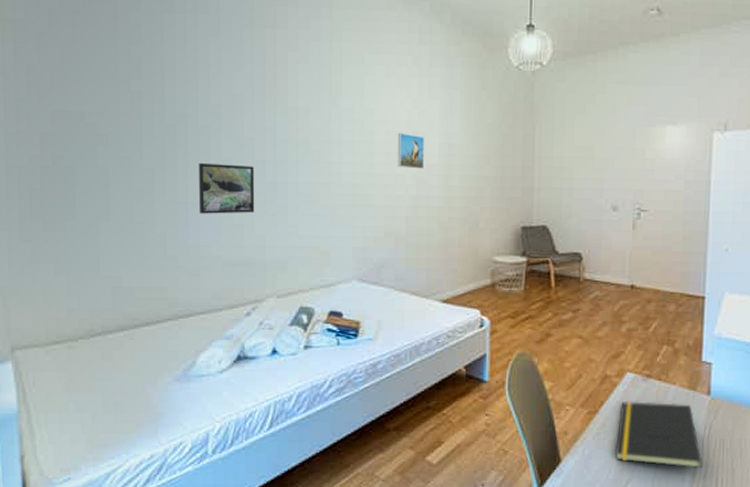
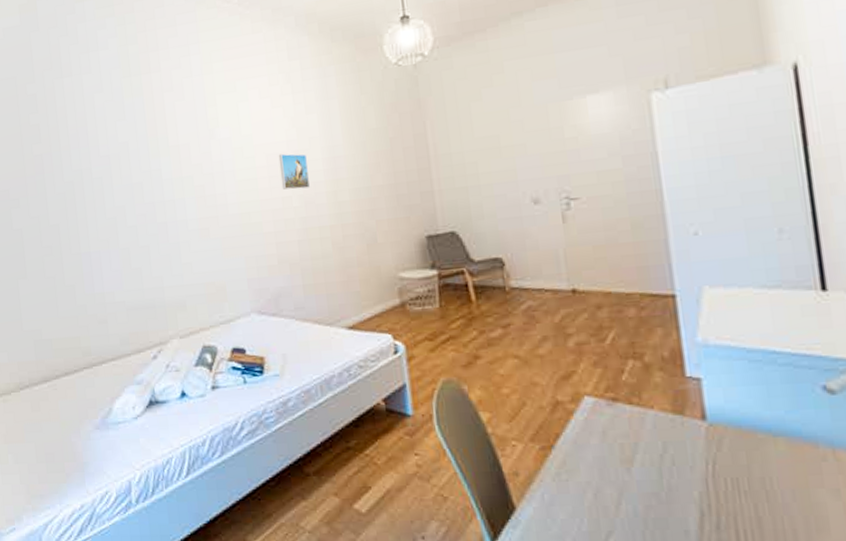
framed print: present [198,162,255,214] -> none [96,209,150,262]
notepad: present [614,400,704,468] -> none [583,431,713,517]

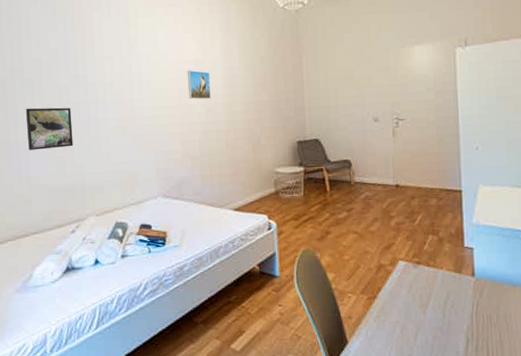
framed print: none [96,209,150,262] -> present [25,107,74,150]

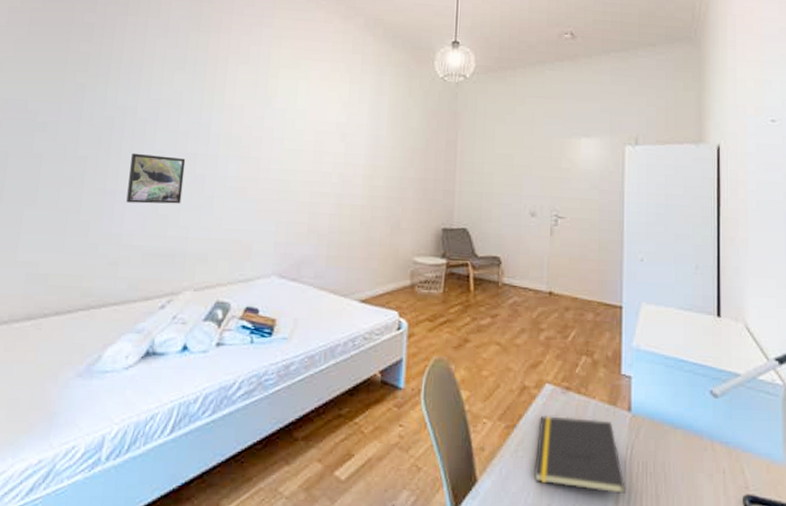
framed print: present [187,70,211,100] -> none [324,133,352,168]
notepad: none [394,285,475,343] -> present [533,415,627,494]

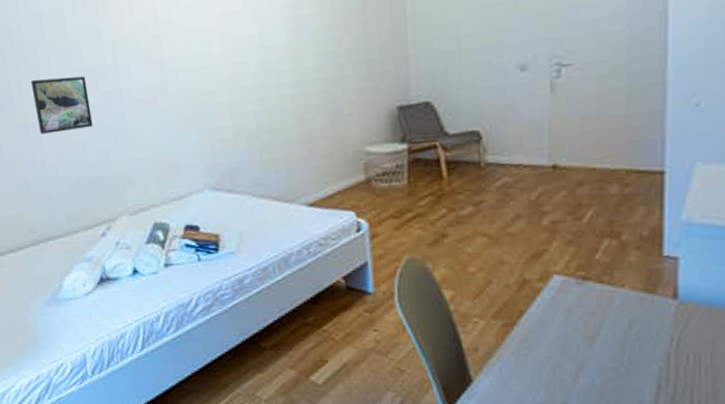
notepad: present [533,415,627,494] -> none [542,309,671,389]

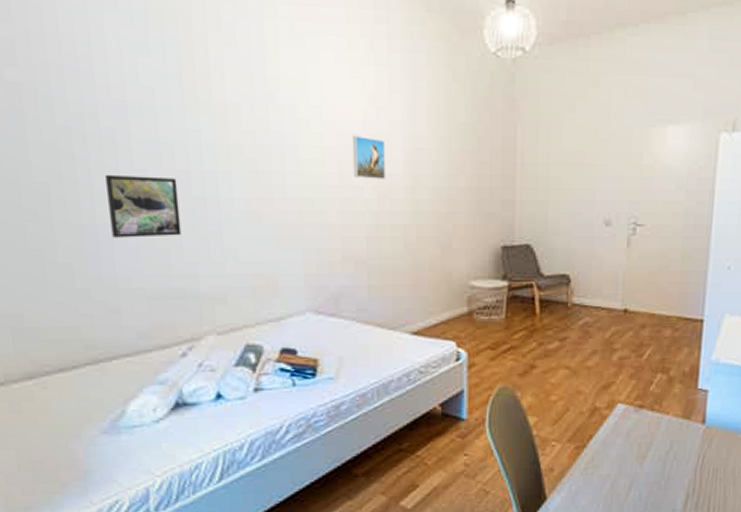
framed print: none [233,11,269,54] -> present [352,135,385,179]

